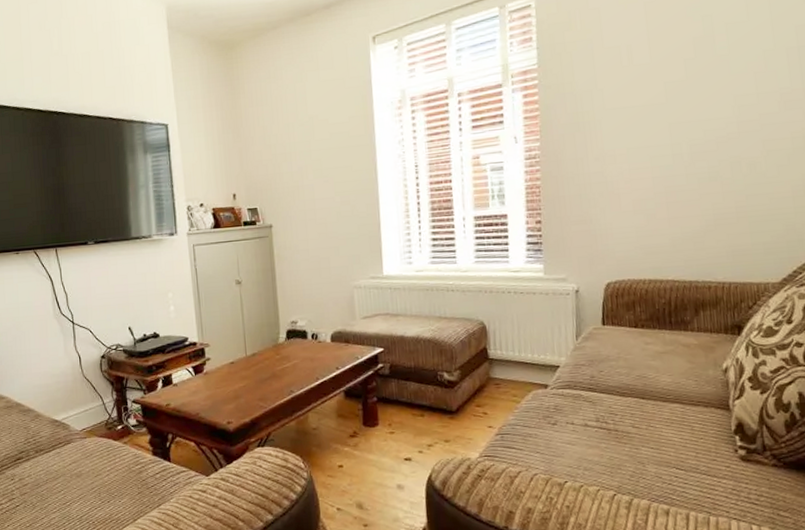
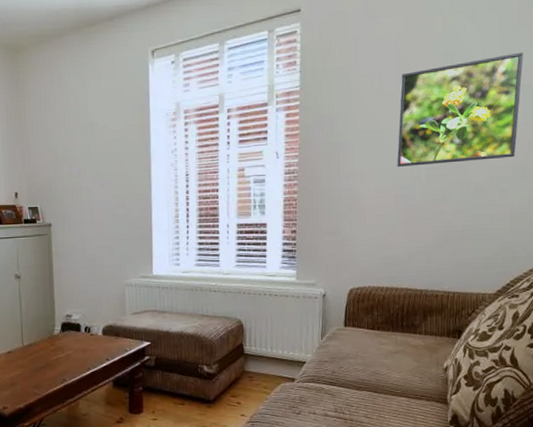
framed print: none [652,9,797,145] -> present [397,52,524,167]

